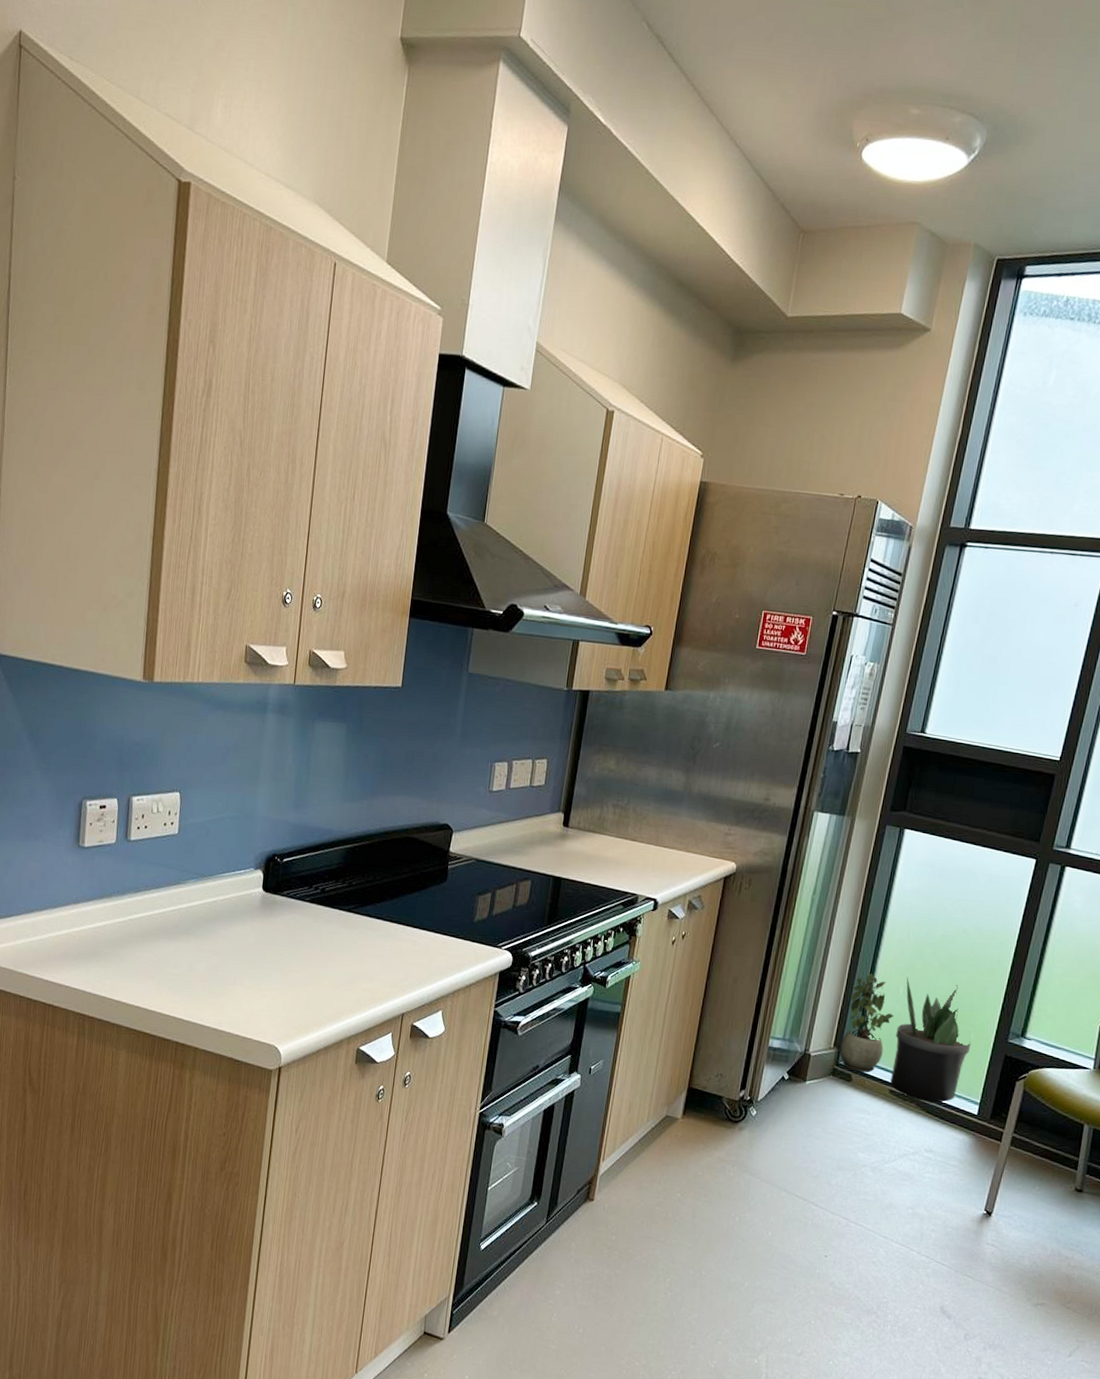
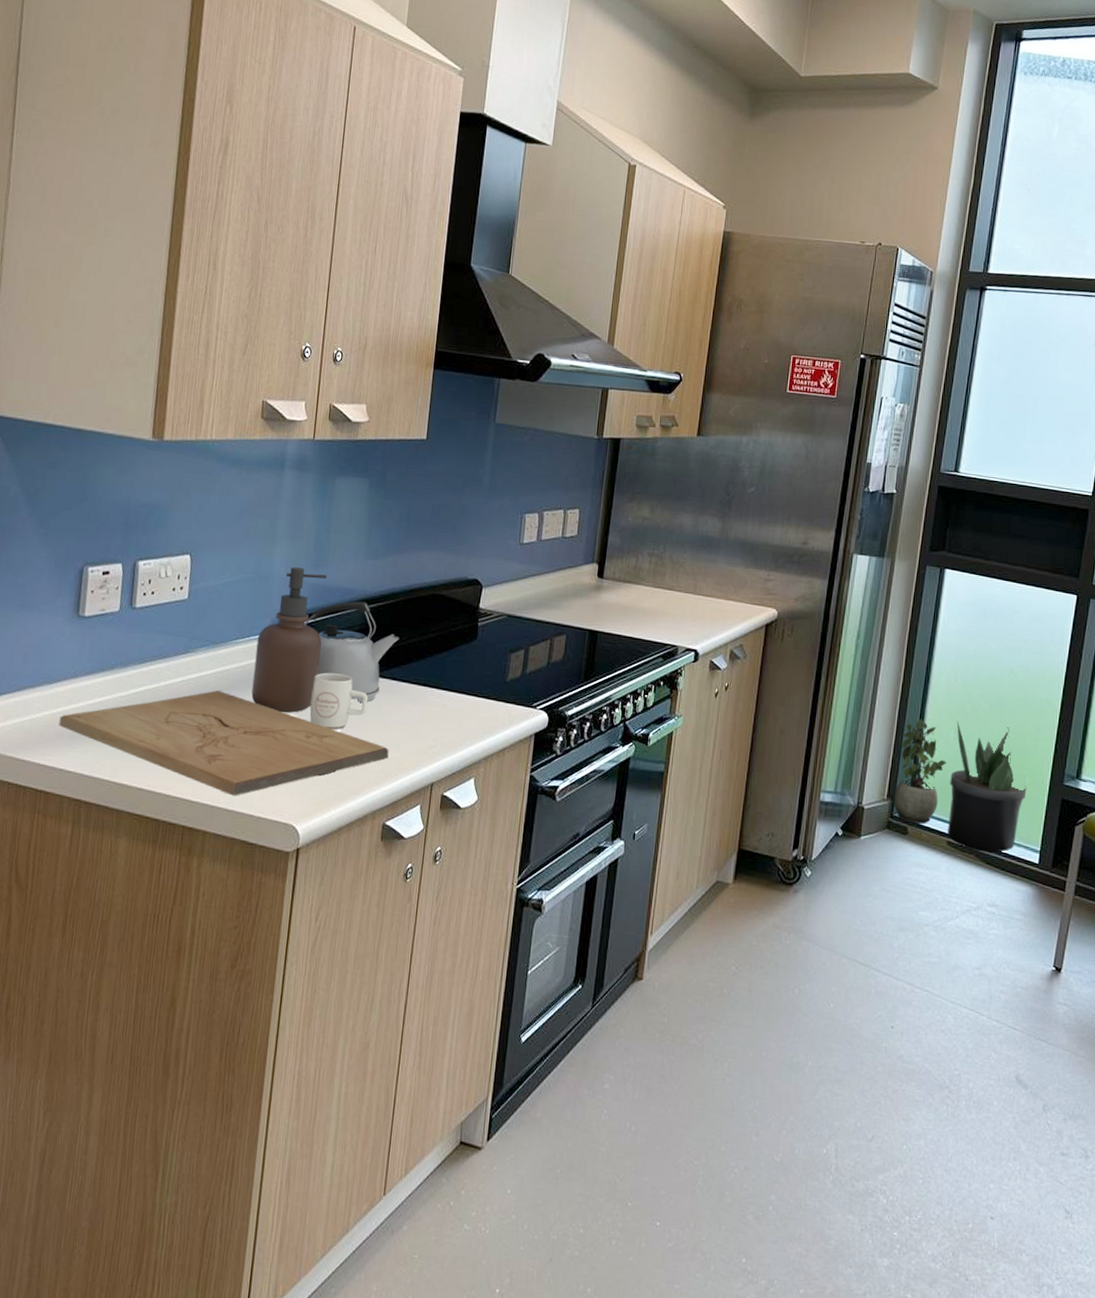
cutting board: none [63,920,364,1017] -> present [59,690,389,796]
soap dispenser: none [237,806,307,944] -> present [251,566,328,713]
kettle: none [285,841,374,936] -> present [304,601,399,702]
mug: none [290,907,345,961] -> present [309,672,369,730]

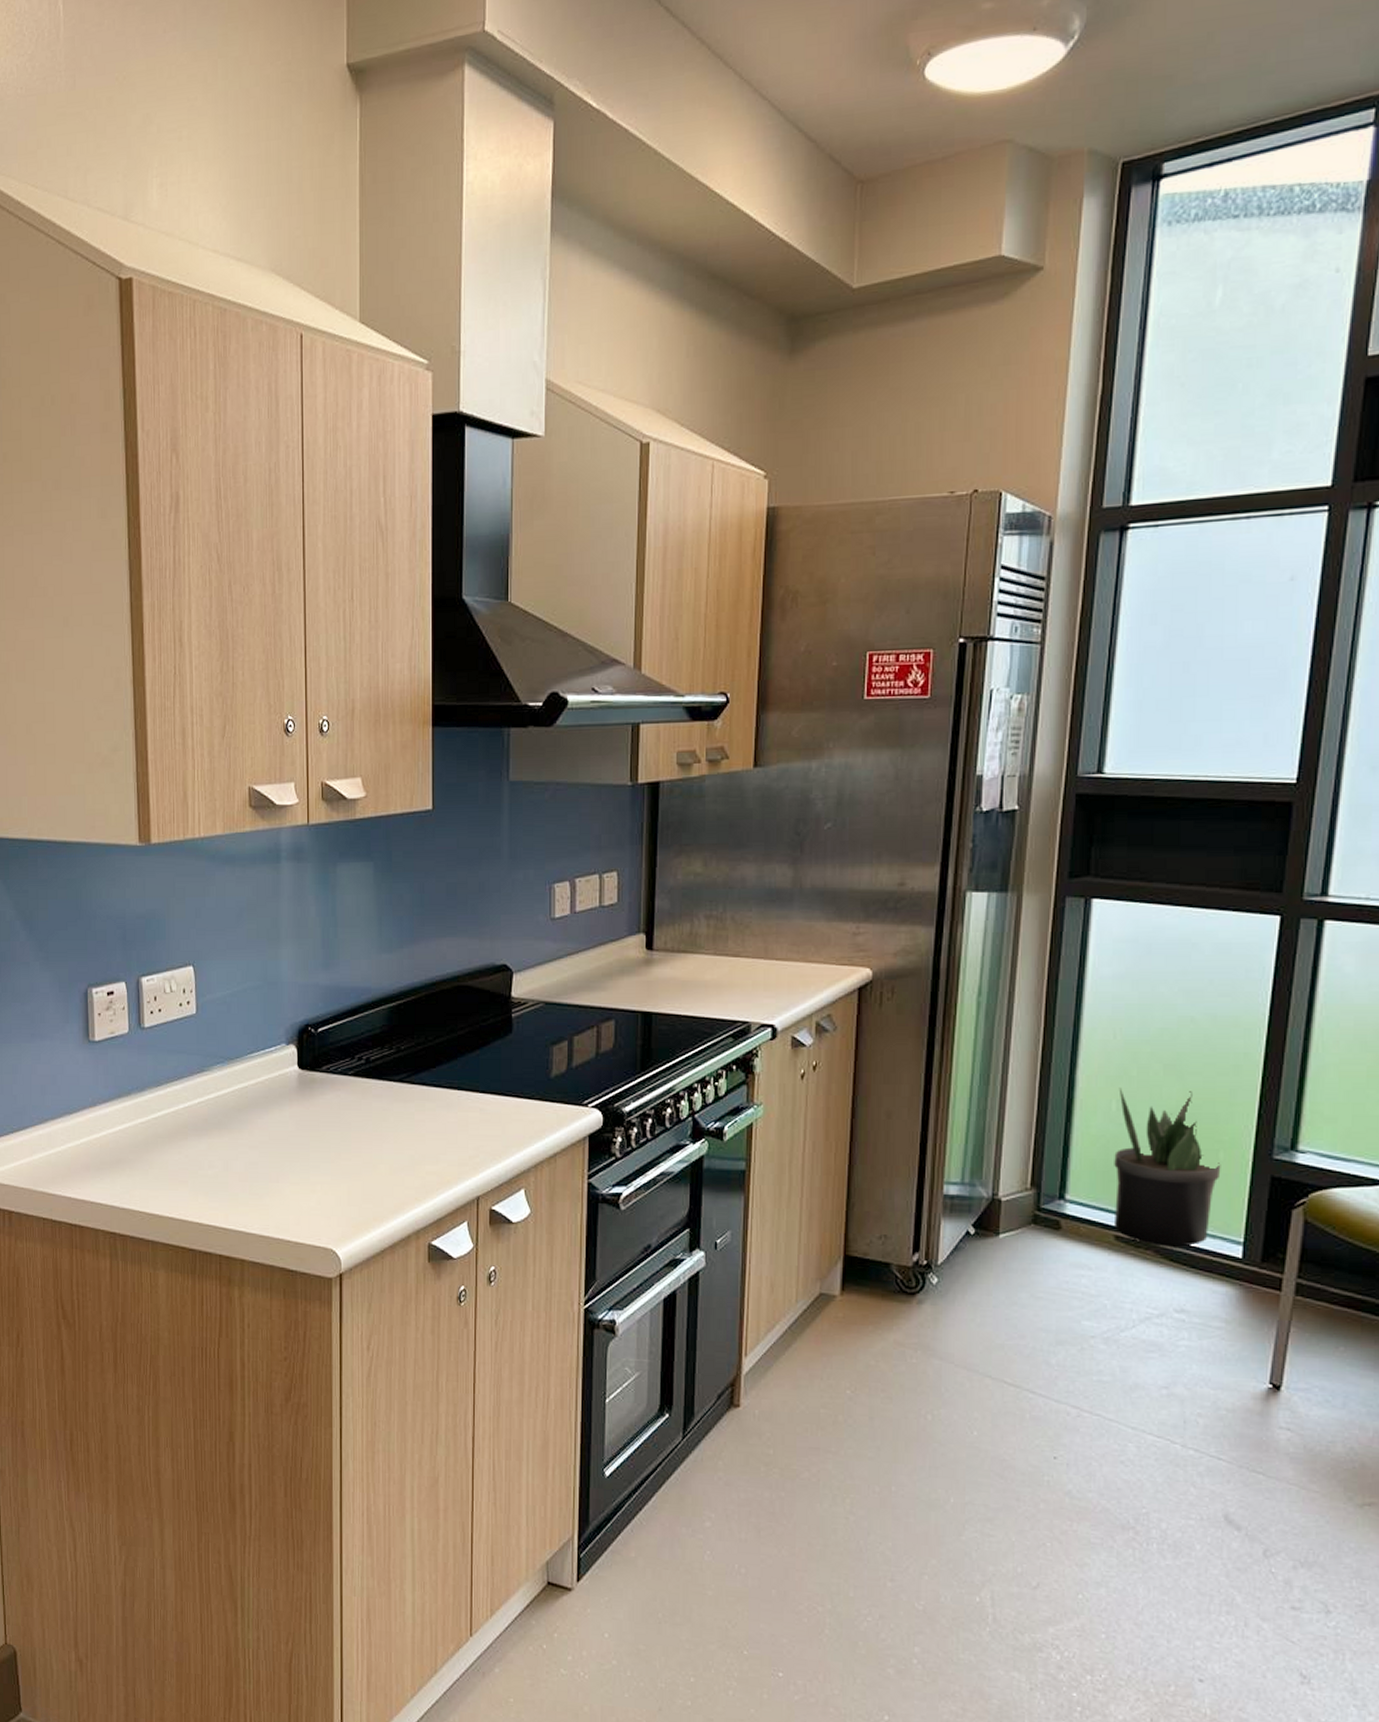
cutting board: present [59,690,389,796] -> none [84,1110,427,1221]
soap dispenser: present [251,566,328,713] -> none [273,968,342,1130]
kettle: present [304,601,399,702] -> none [321,1000,425,1112]
mug: present [309,672,369,730] -> none [337,1082,399,1144]
potted plant: present [893,719,947,825] -> none [1040,1088,1108,1217]

